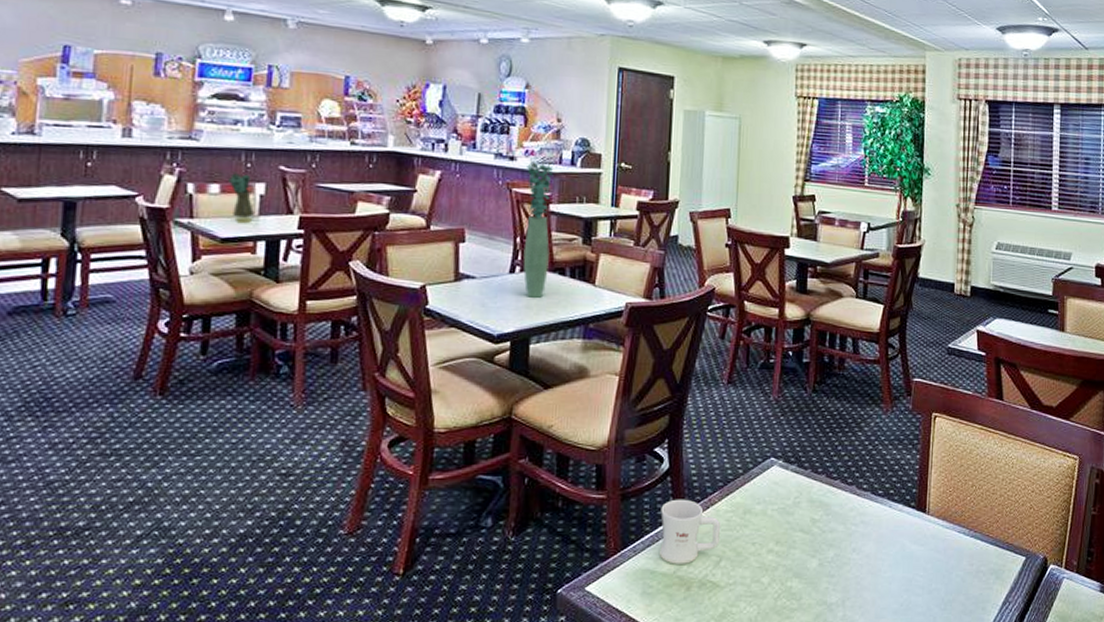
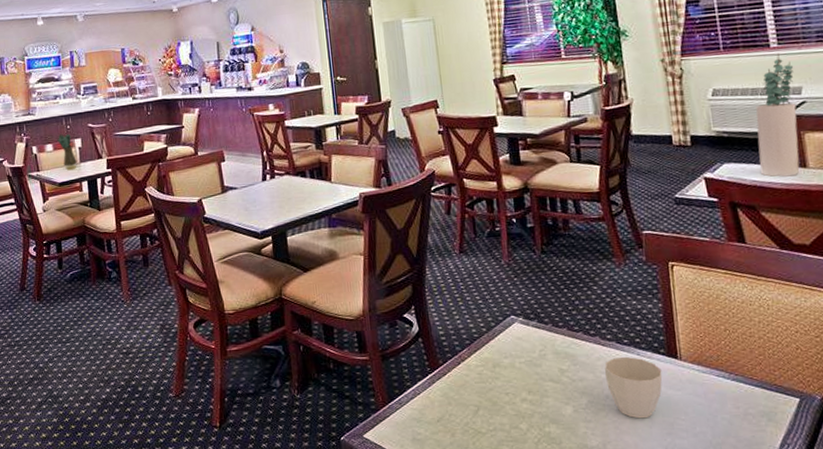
vase: present [523,157,553,299] -> none [262,85,292,200]
mug: present [660,499,721,564] -> none [417,356,475,414]
cup: none [855,508,909,574] -> present [604,356,663,419]
vase: none [1025,216,1068,339] -> present [756,53,800,177]

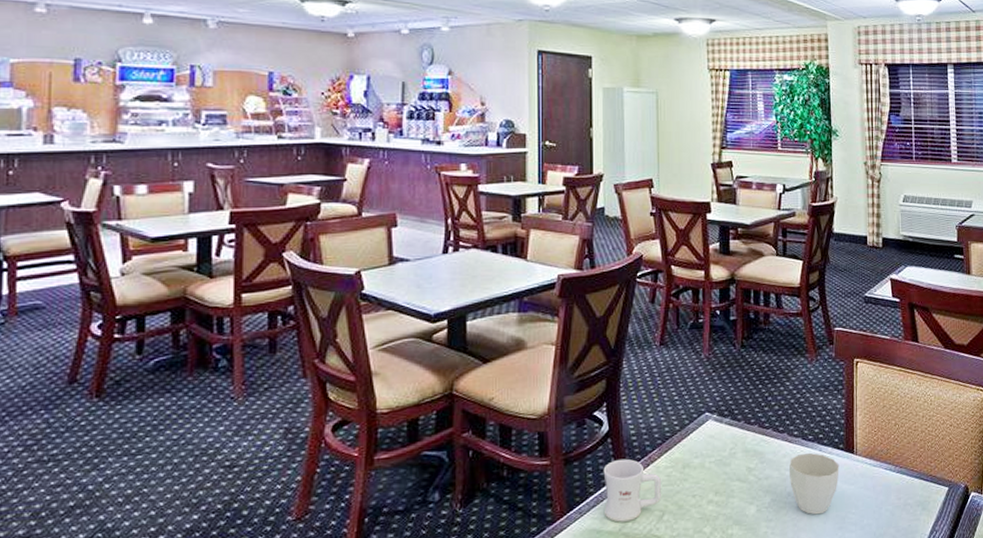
vase: present [57,133,78,171] -> none [155,171,185,223]
mug: none [417,356,475,414] -> present [603,458,662,522]
vase: present [756,53,800,177] -> none [934,168,968,282]

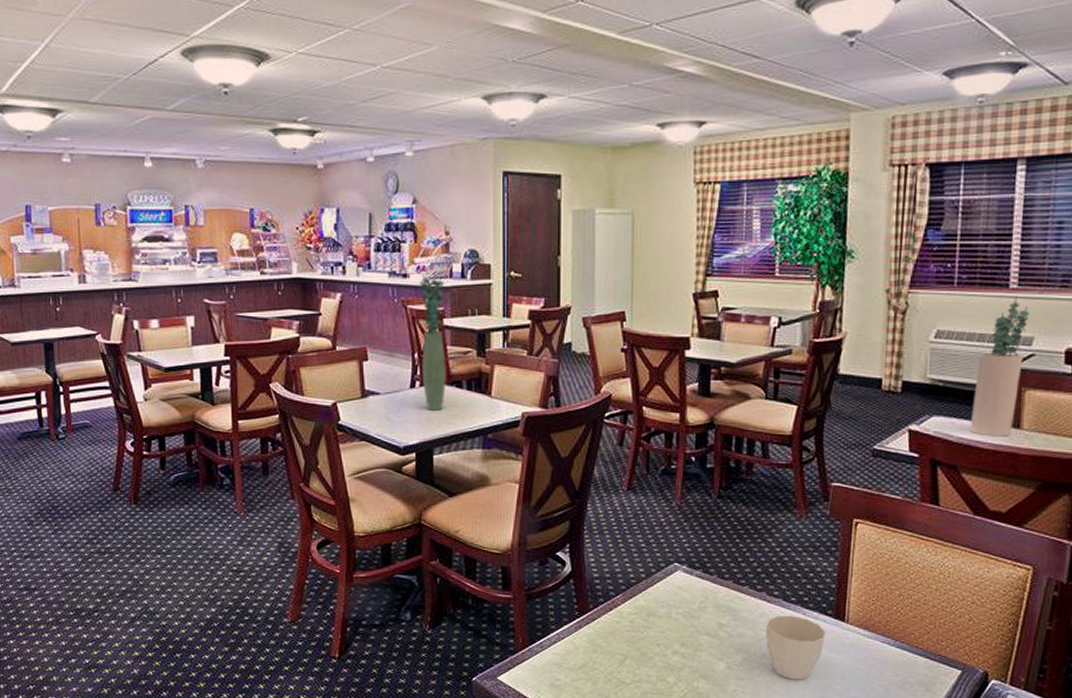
vase: none [454,141,481,277] -> present [419,273,446,412]
mug: present [603,458,662,522] -> none [565,600,625,661]
vase: none [934,168,968,282] -> present [969,295,1030,437]

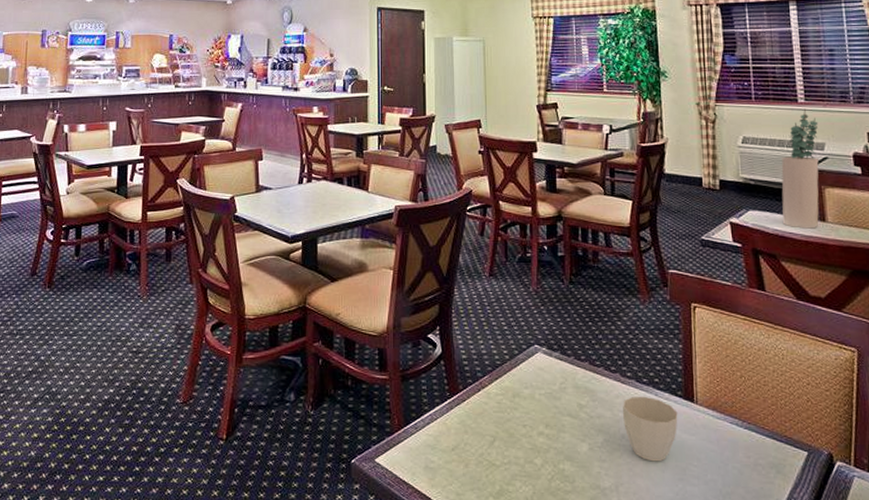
vase: present [419,273,446,412] -> none [308,87,329,205]

